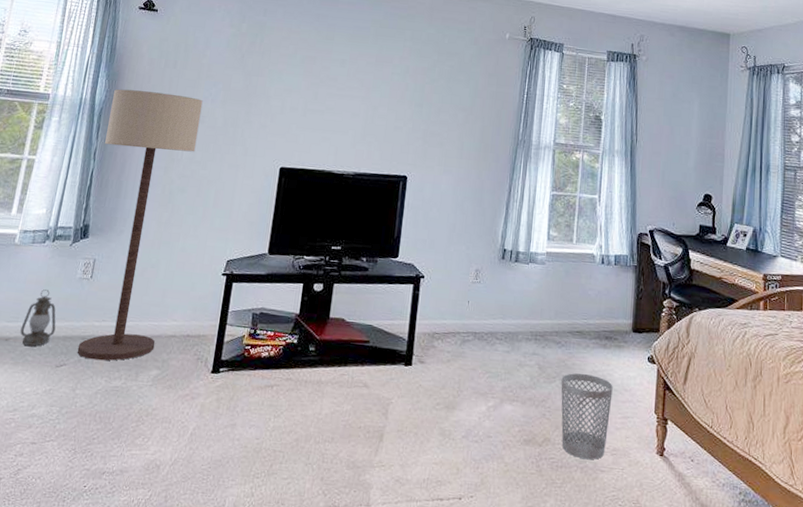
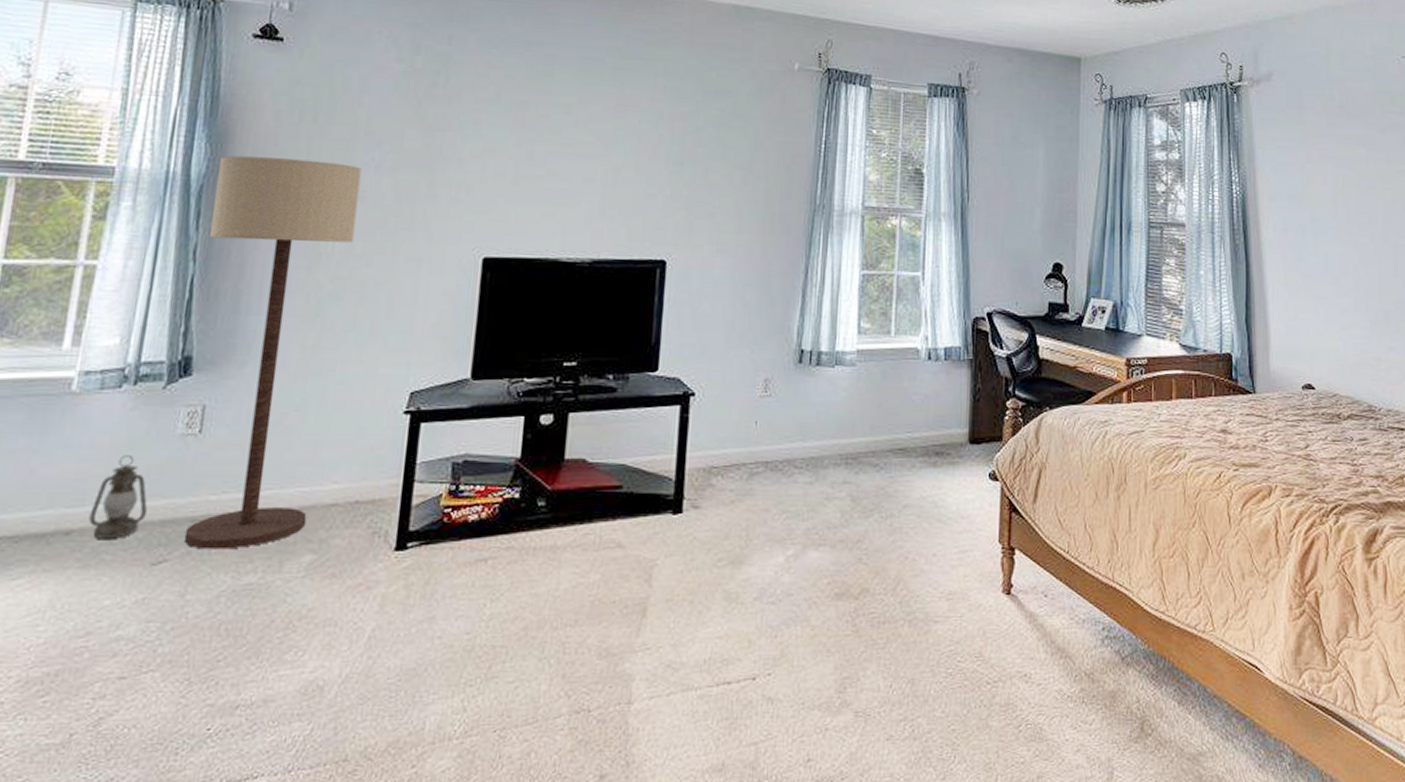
wastebasket: present [561,373,613,460] -> none [880,501,947,610]

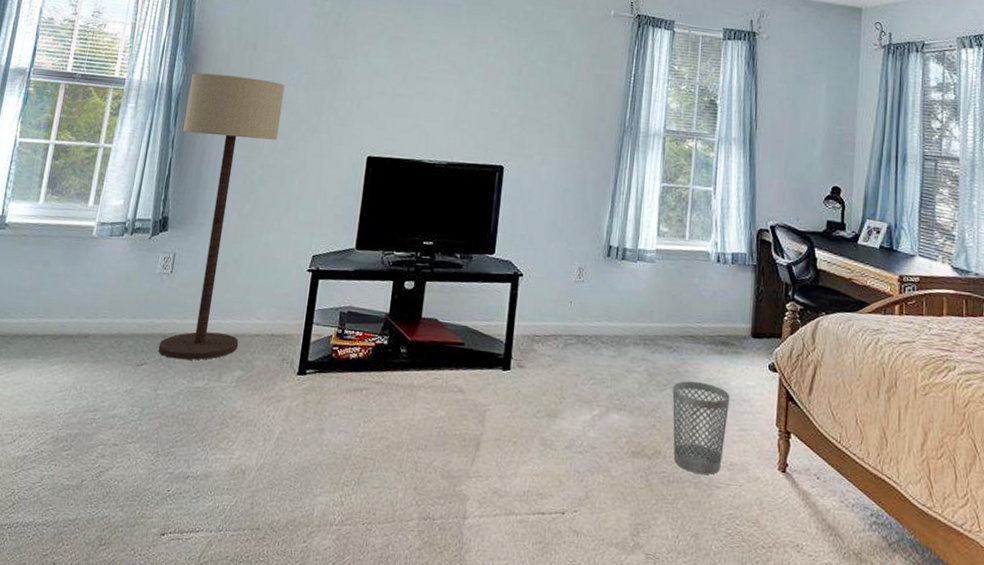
lantern: present [88,455,147,539] -> none [99,285,136,344]
wastebasket: none [880,501,947,610] -> present [672,381,730,475]

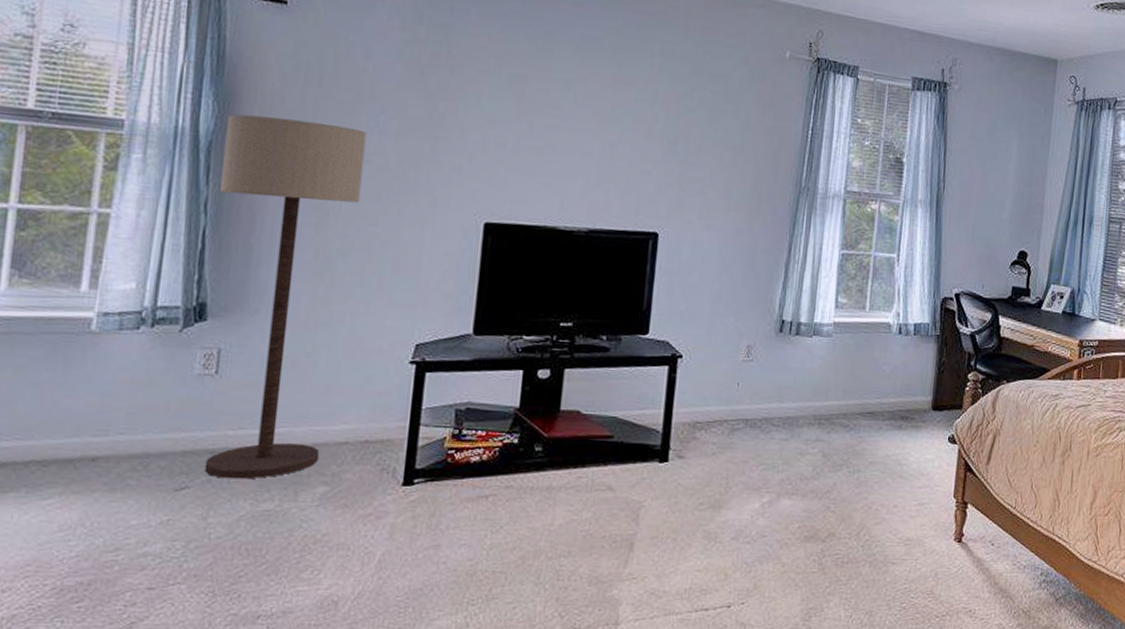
wastebasket: present [672,381,730,475] -> none [848,458,908,553]

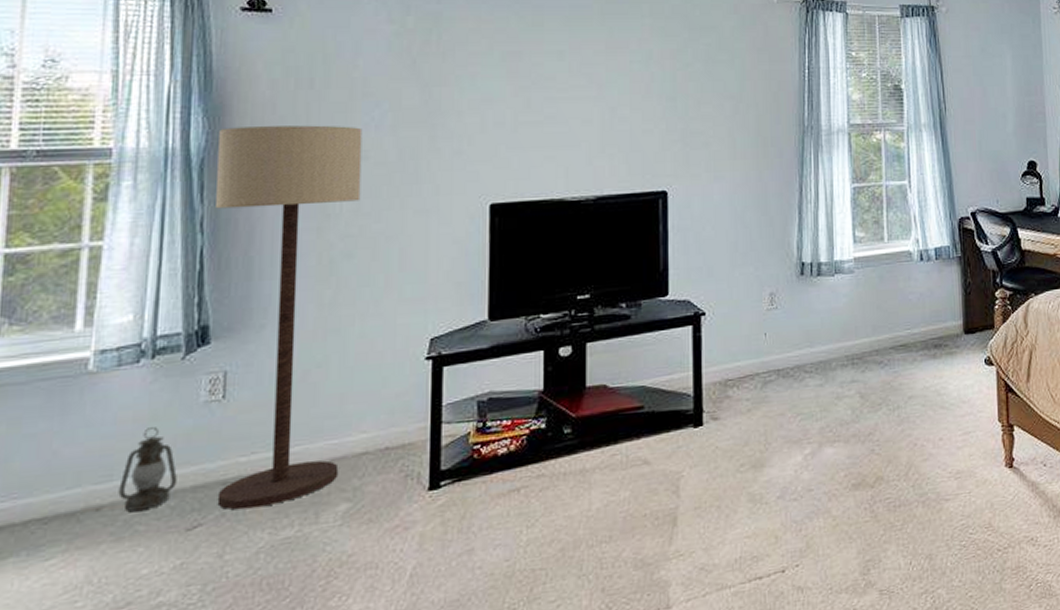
lantern: none [113,391,169,466] -> present [118,427,177,511]

